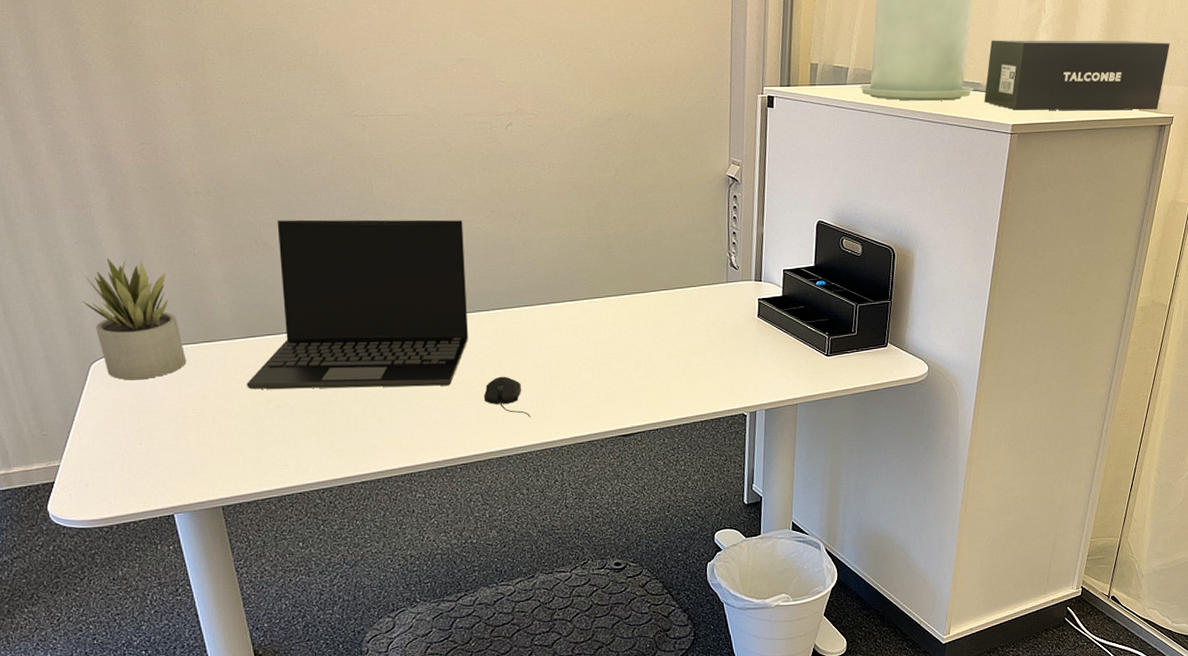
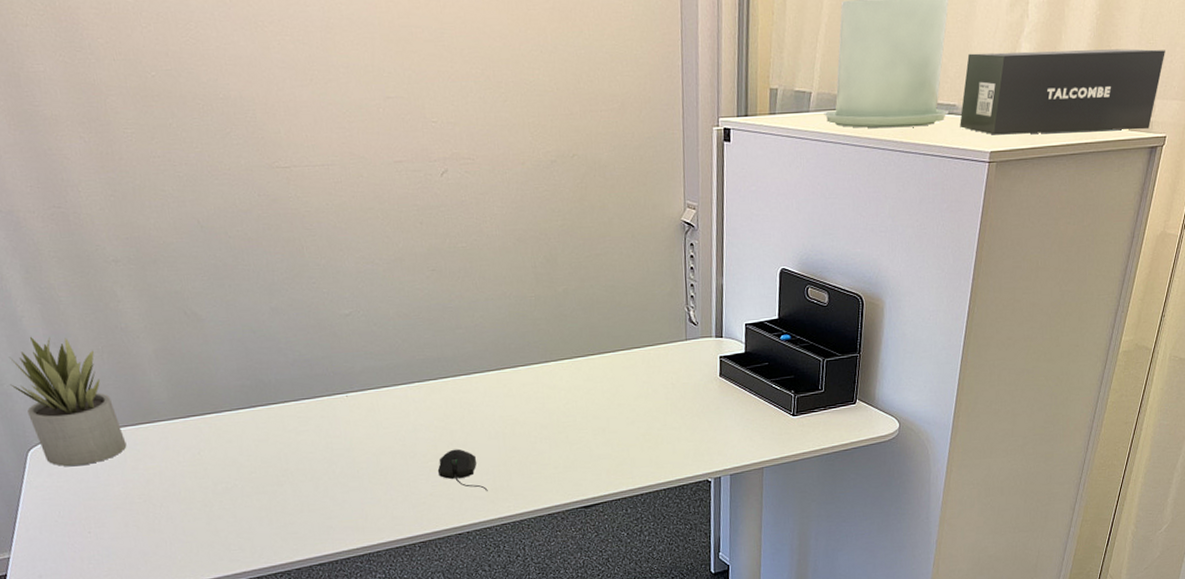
laptop: present [247,219,468,390] -> none [191,281,418,472]

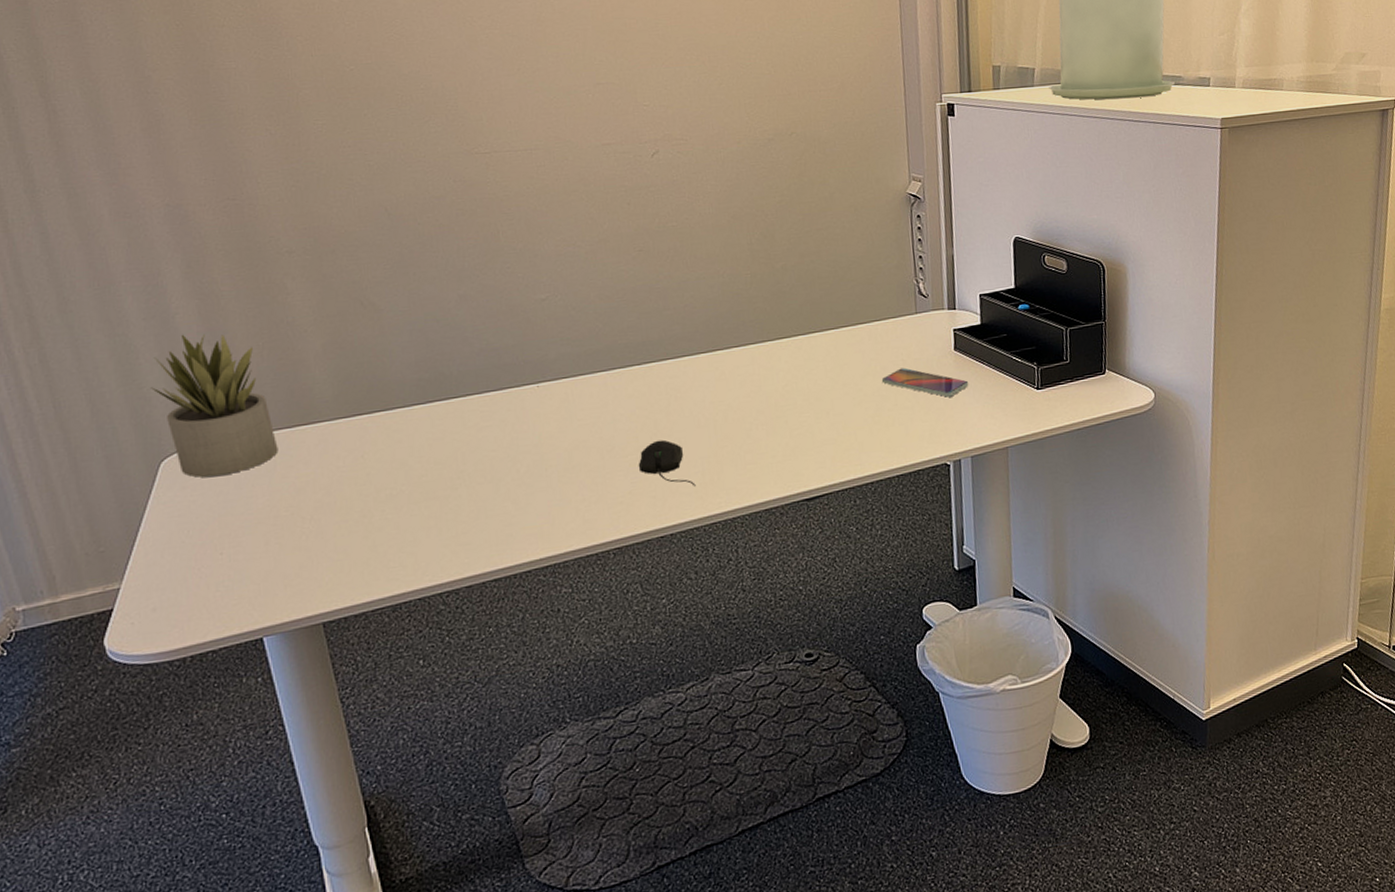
smartphone: none [652,391,731,420] -> present [881,367,969,397]
box: present [960,49,1165,135] -> none [1187,21,1383,103]

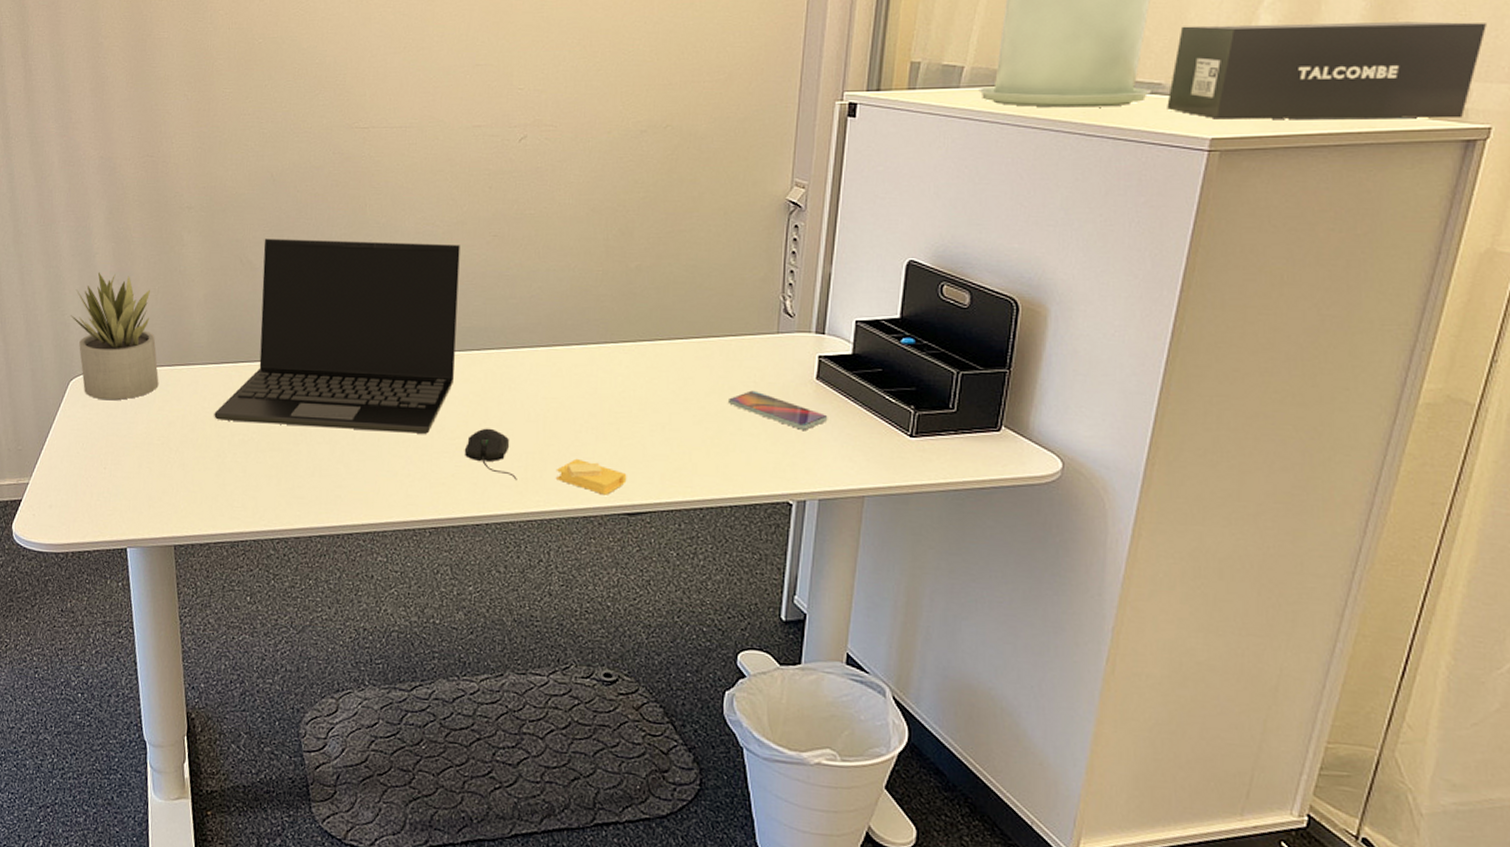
laptop: none [352,263,618,478] -> present [214,238,460,434]
sticky notes: none [732,455,801,486] -> present [556,458,627,495]
box: none [1187,21,1383,103] -> present [1167,21,1487,119]

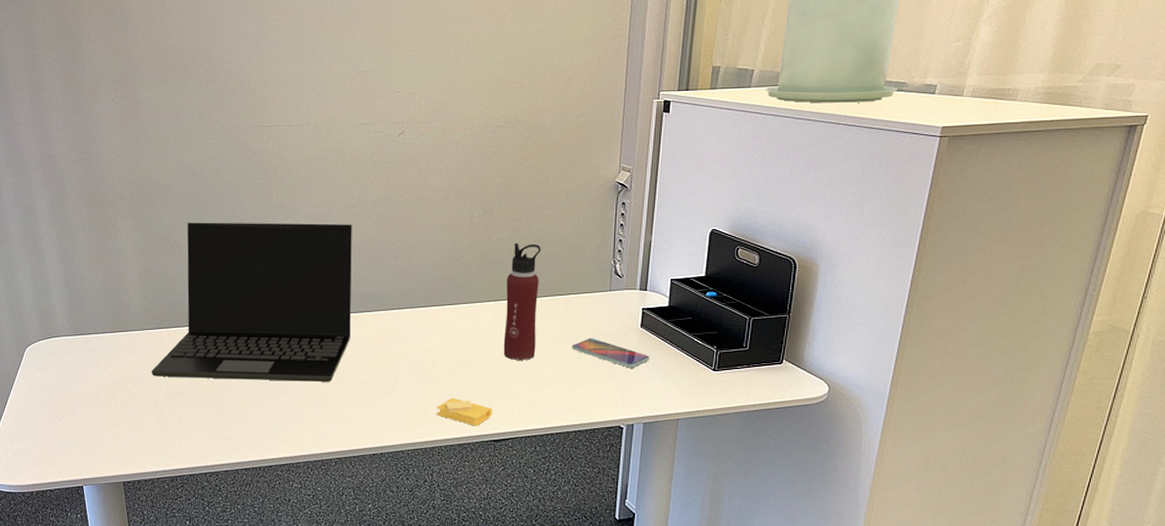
succulent plant: present [71,272,159,401] -> none [23,254,103,363]
computer mouse: present [464,428,517,480] -> none [361,375,405,417]
water bottle: none [641,271,691,416] -> present [503,242,541,360]
box: present [1167,21,1487,119] -> none [909,31,1147,111]

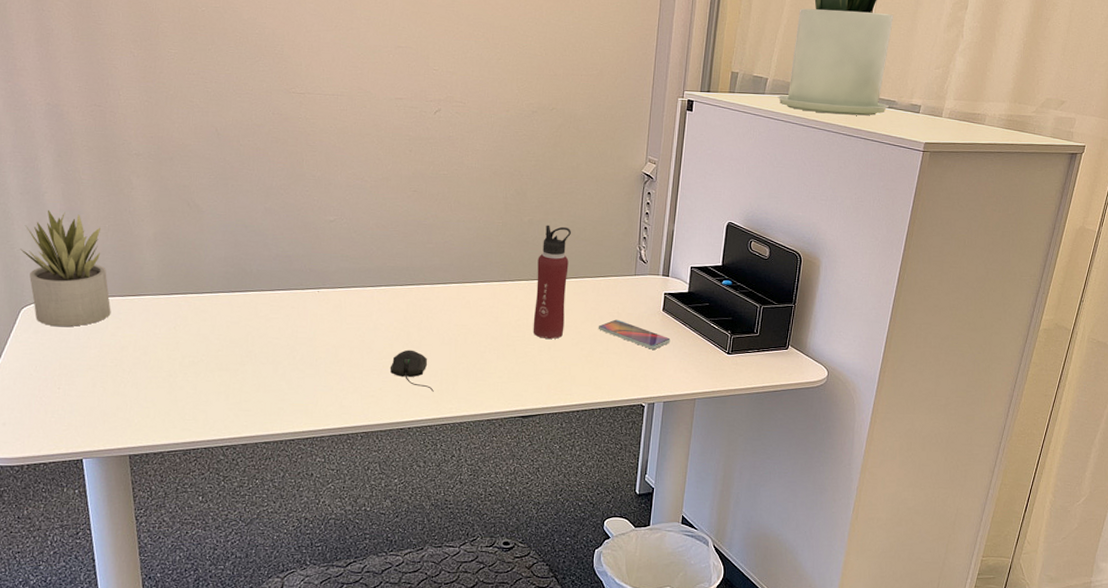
succulent plant: none [23,254,103,363] -> present [20,209,111,327]
laptop: present [151,222,352,382] -> none [165,185,386,355]
computer mouse: none [361,375,405,417] -> present [390,349,434,392]
sticky notes: present [436,397,493,426] -> none [465,373,521,402]

